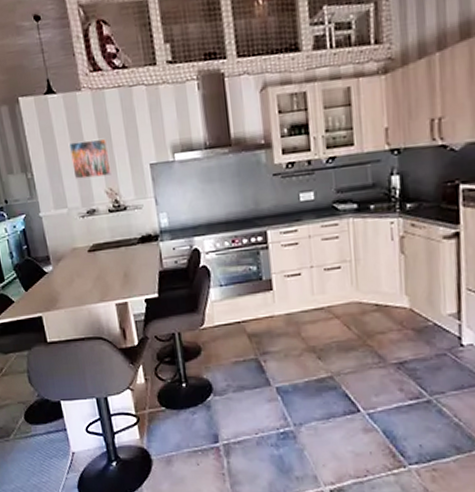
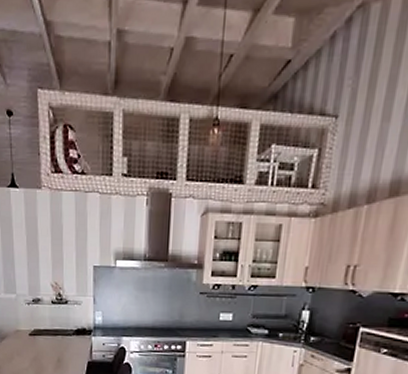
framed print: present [68,138,112,180] -> none [24,236,59,270]

